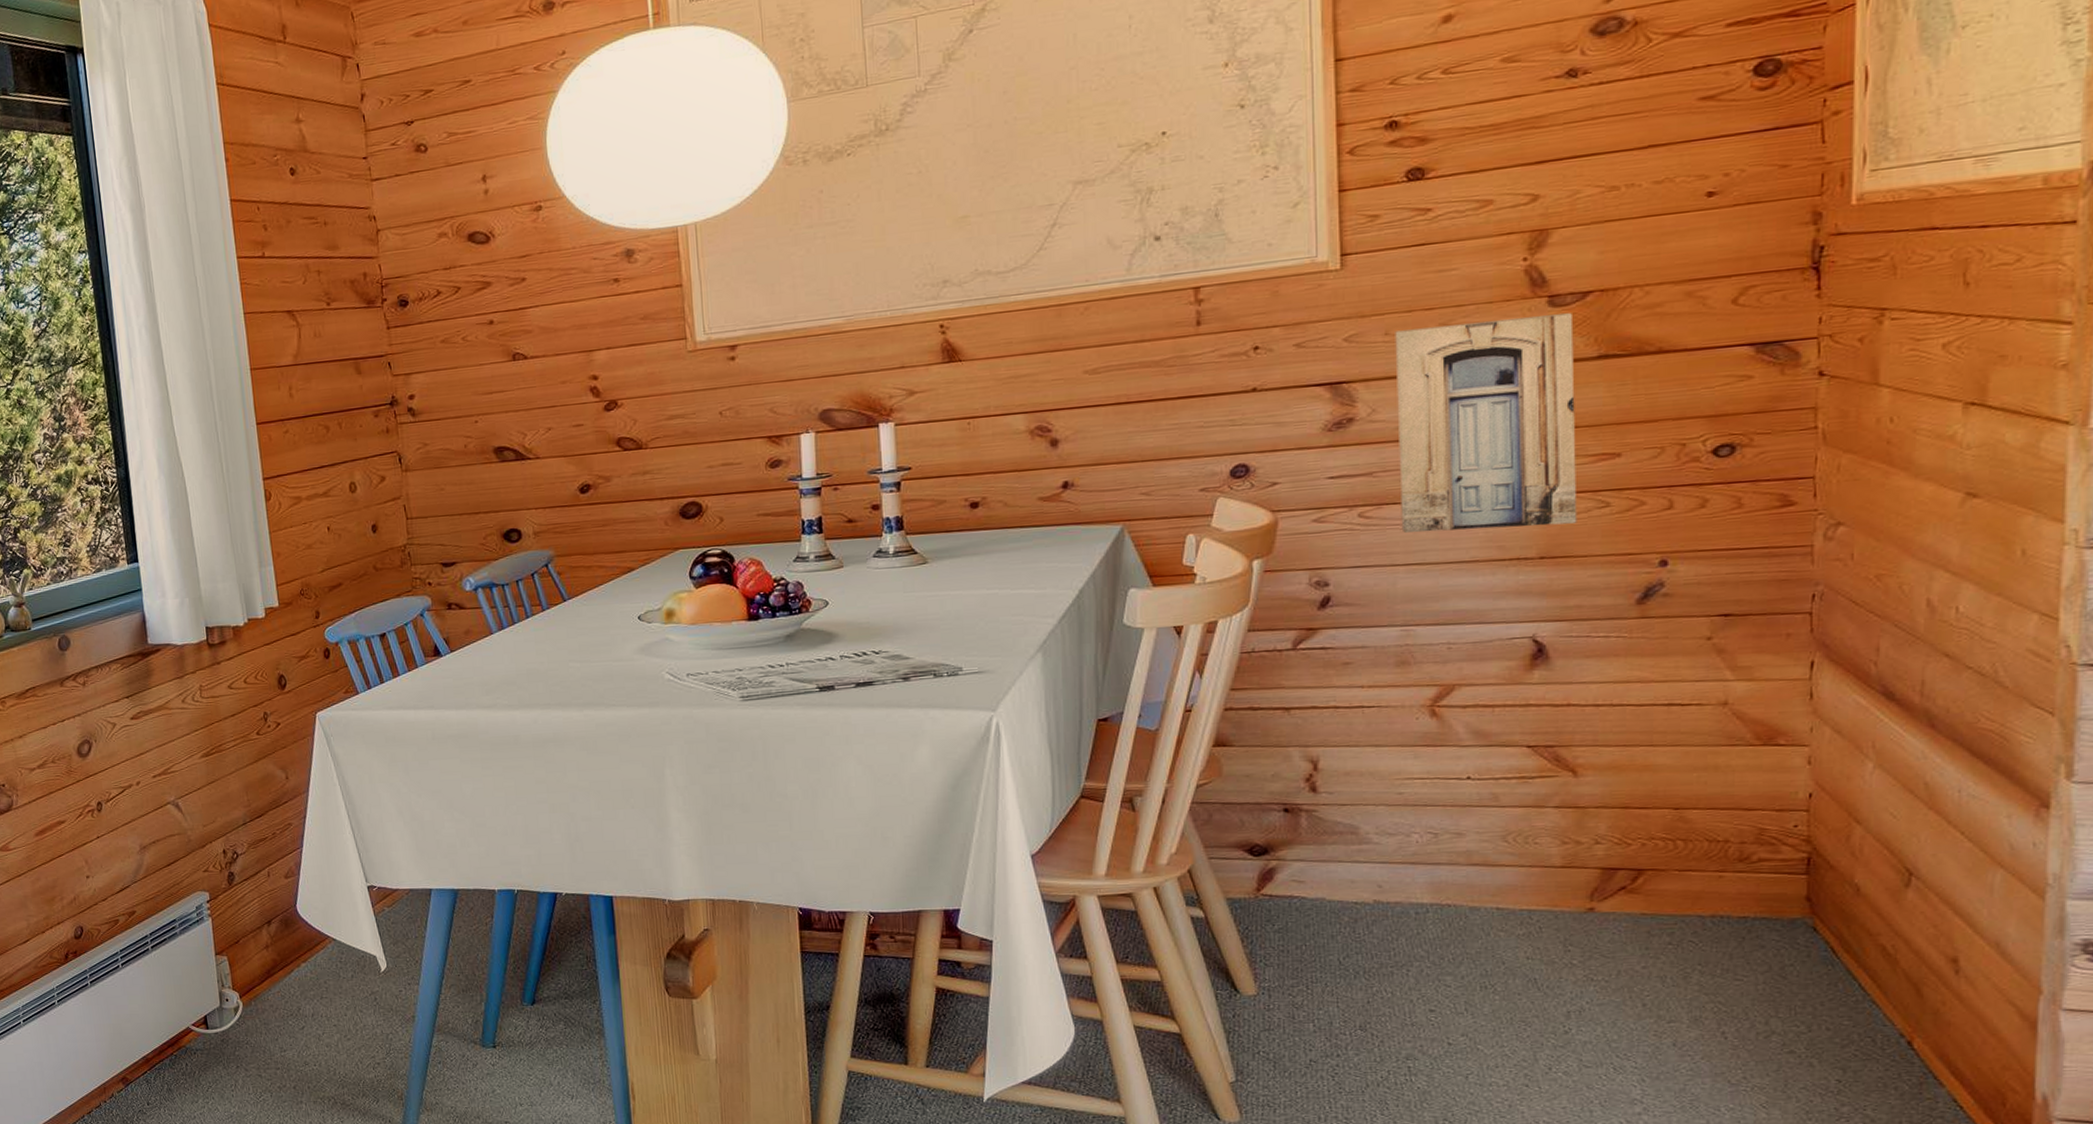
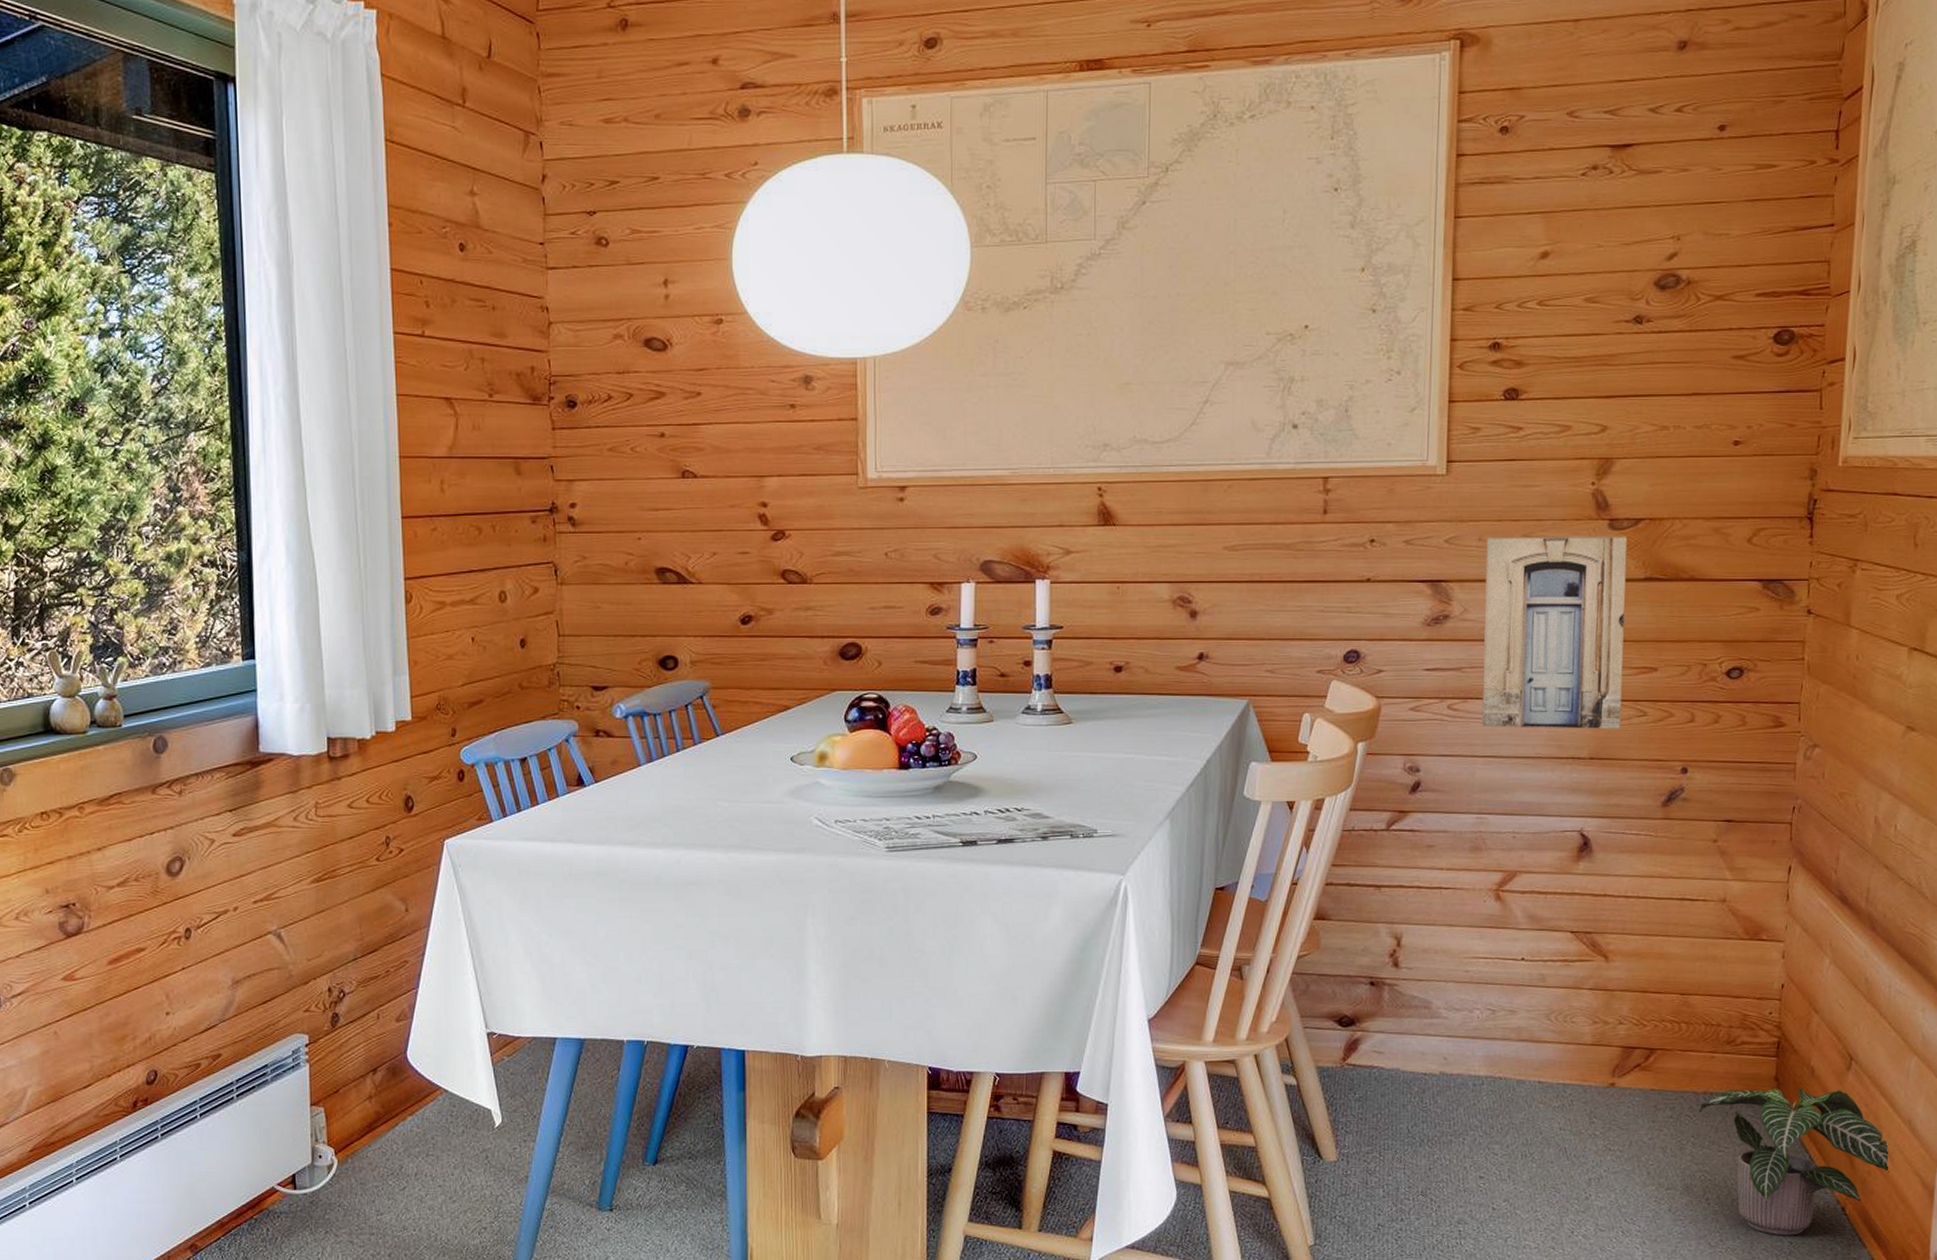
potted plant: none [1706,909,1971,1073] -> present [1699,1088,1890,1236]

